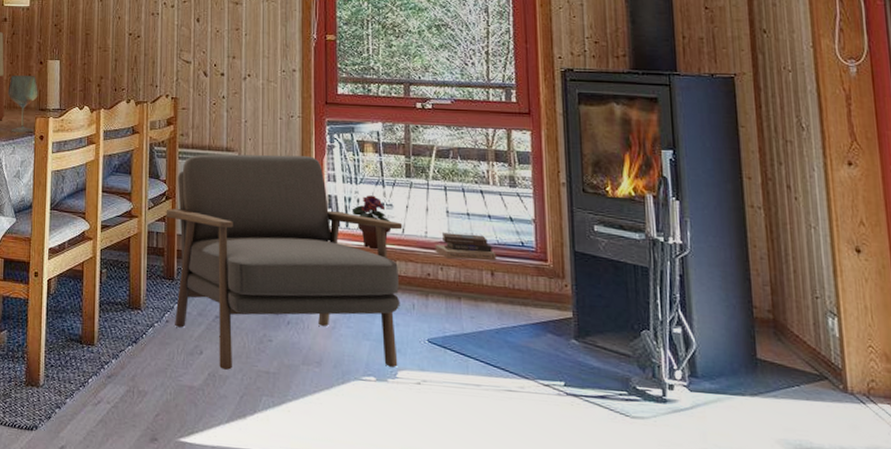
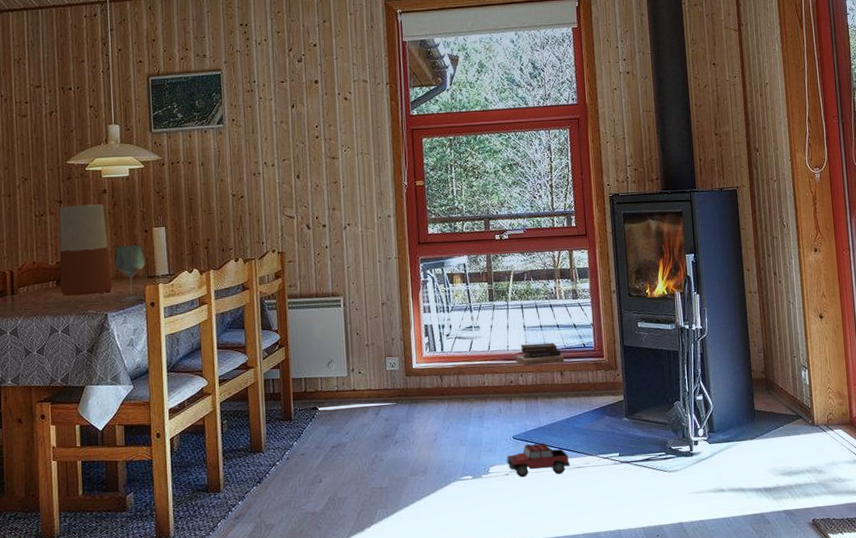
armchair: present [166,153,403,370] -> none [280,292,490,492]
potted flower: present [352,195,391,250] -> none [446,320,479,368]
toy car: none [419,351,500,395] -> present [506,442,571,478]

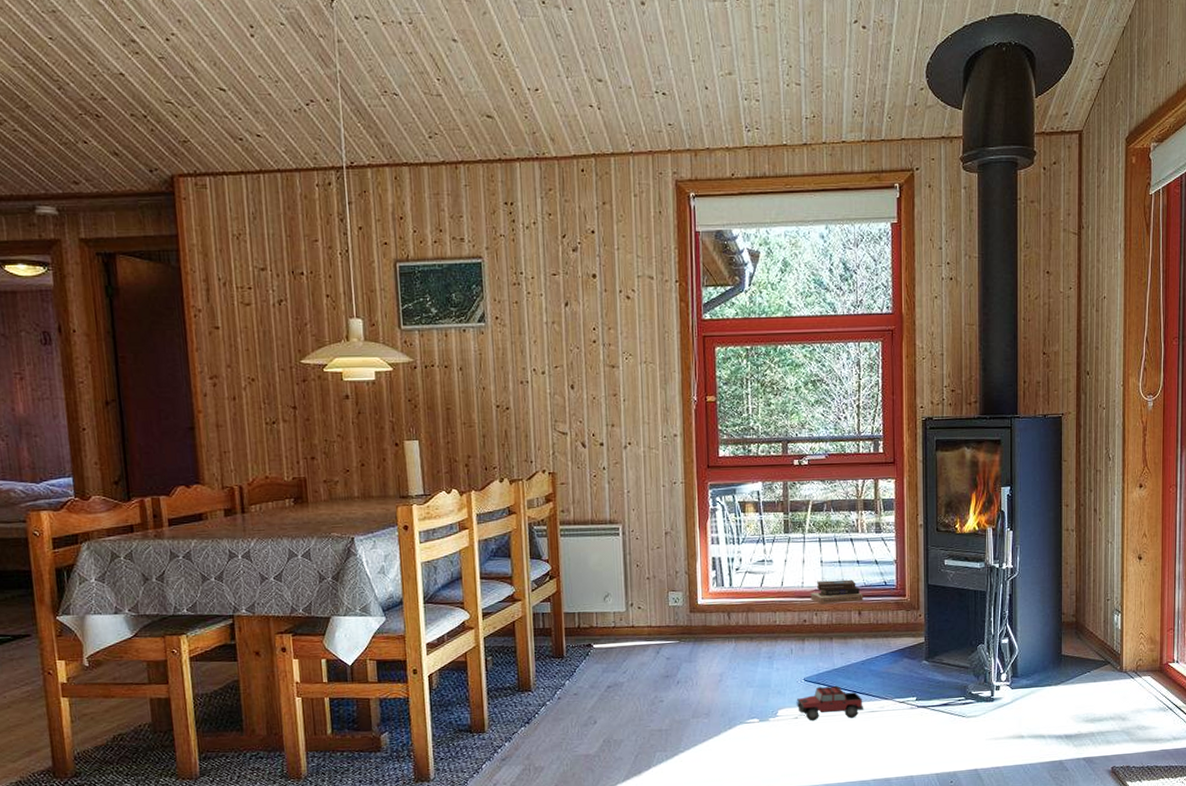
vase: present [58,204,112,297] -> none [293,412,359,517]
wine glass: present [113,244,146,302] -> none [359,459,397,525]

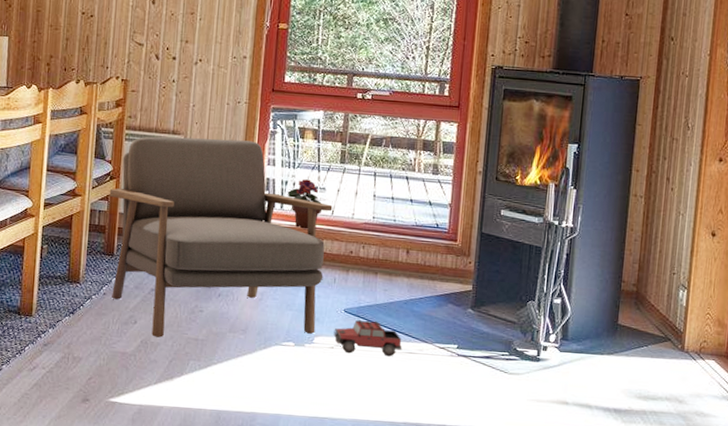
armchair: none [550,521,782,734] -> present [109,136,333,338]
potted flower: none [735,553,771,604] -> present [288,179,322,229]
books: present [810,579,863,604] -> none [359,214,414,241]

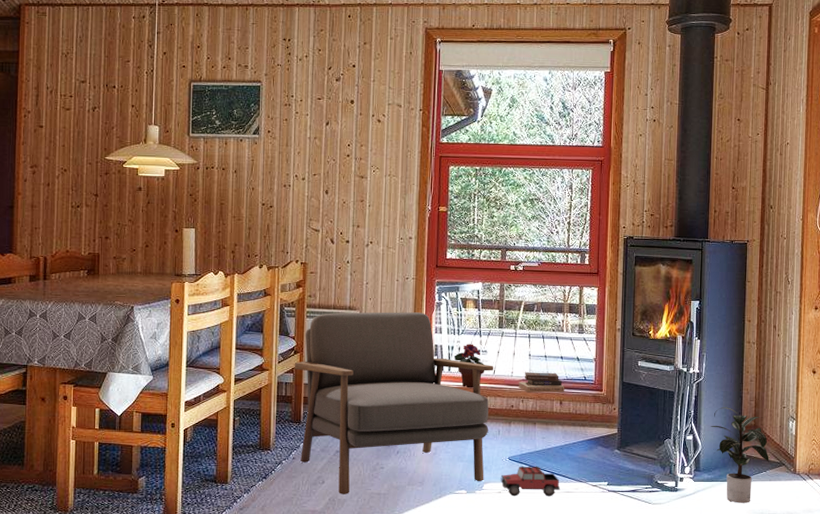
books: none [359,214,414,241] -> present [518,372,565,393]
potted plant: none [583,268,652,381] -> present [711,407,769,503]

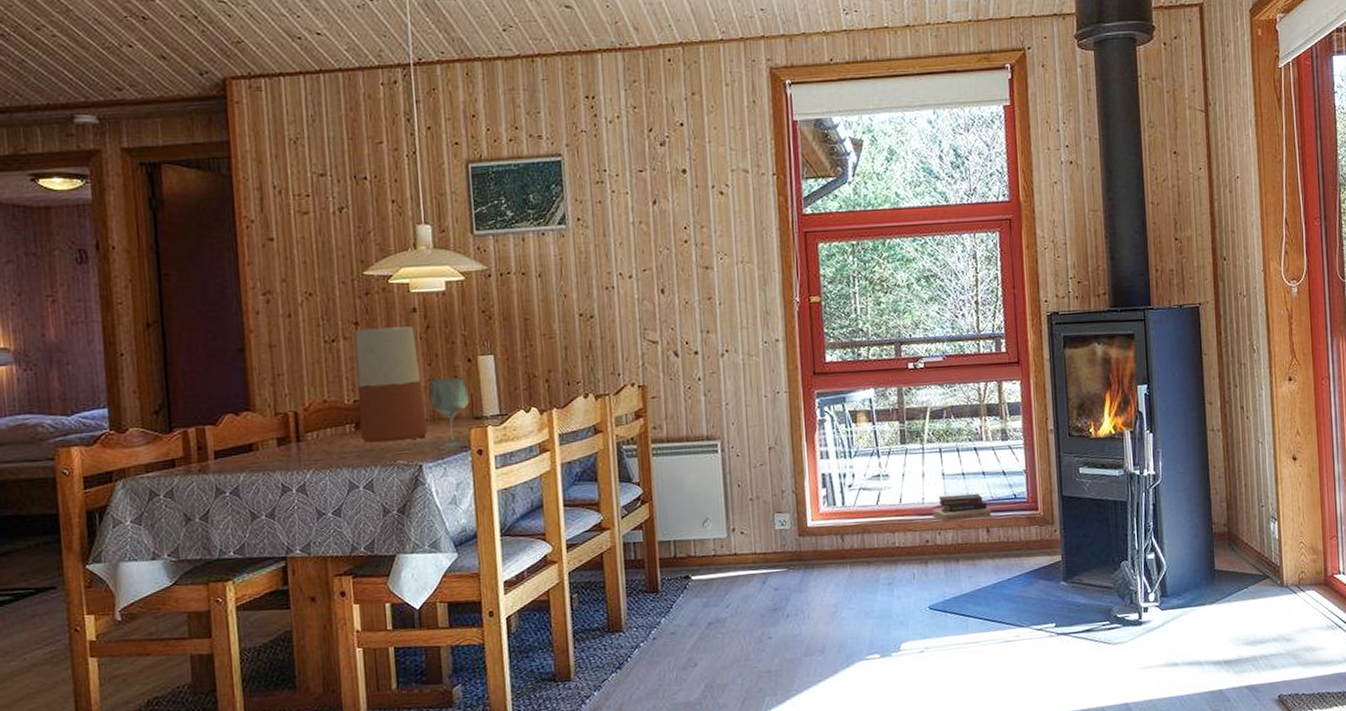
vase: none [91,200,141,287] -> present [354,326,428,444]
wine glass: none [143,242,174,297] -> present [428,376,471,450]
armchair: present [294,312,494,494] -> none [642,434,901,678]
potted flower: present [454,344,484,388] -> none [848,468,888,525]
toy car: present [500,465,561,497] -> none [921,613,998,655]
potted plant: present [711,407,769,503] -> none [1175,513,1250,631]

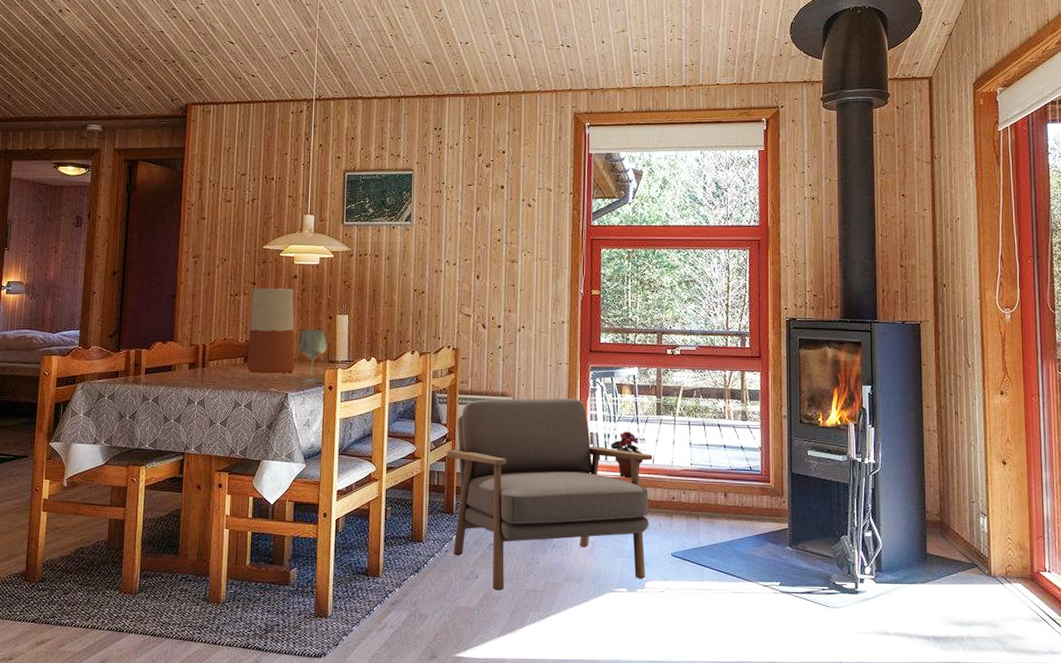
armchair: none [642,434,901,678] -> present [446,398,653,591]
potted flower: none [848,468,888,525] -> present [611,432,643,479]
books: present [932,493,992,522] -> none [679,461,729,484]

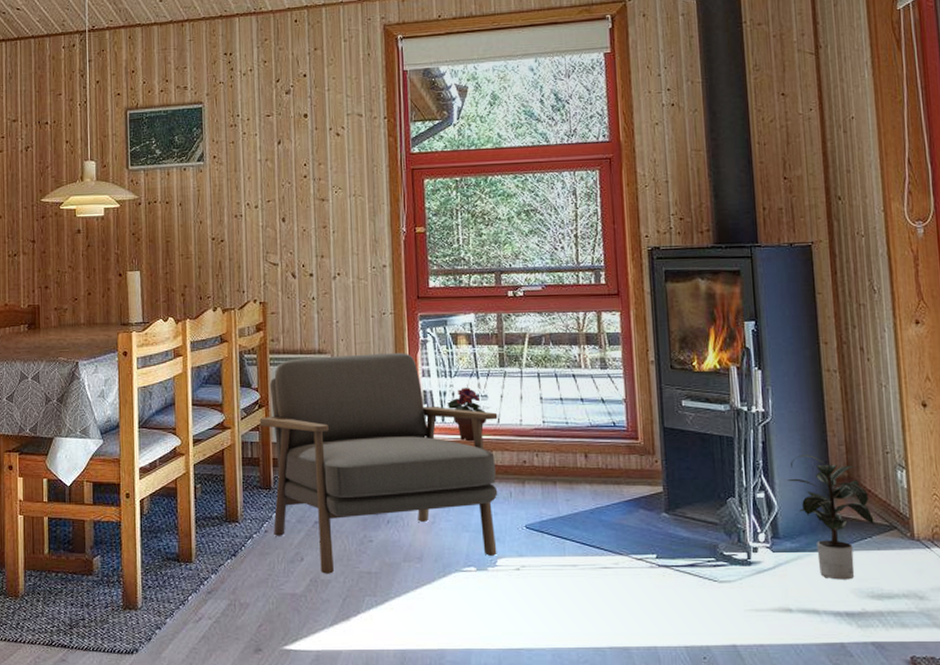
vase: present [247,288,295,374] -> none [31,245,84,342]
wine glass: present [298,329,328,384] -> none [86,288,119,350]
potted plant: none [891,501,960,609] -> present [788,455,874,580]

